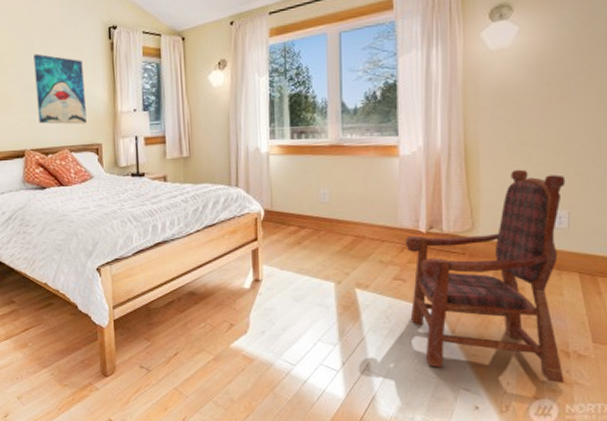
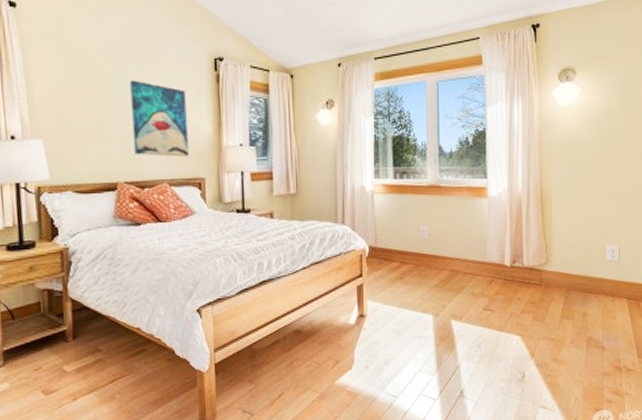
armchair: present [404,169,566,383] -> none [493,210,618,395]

